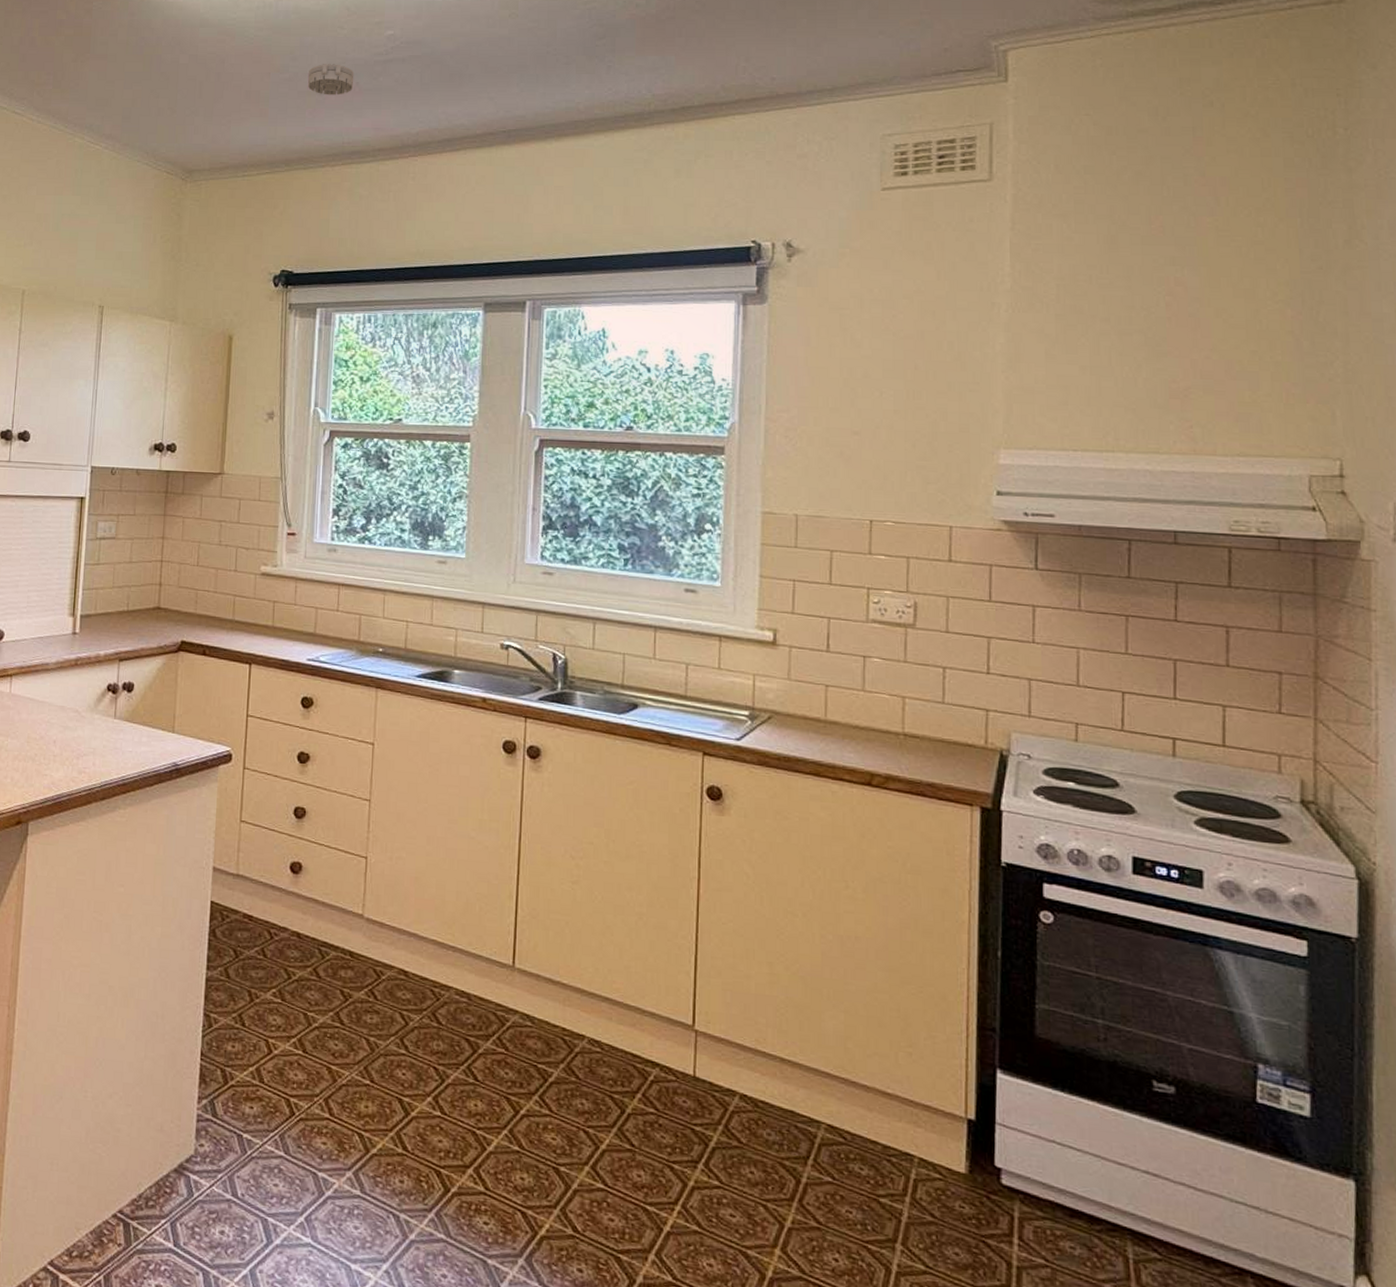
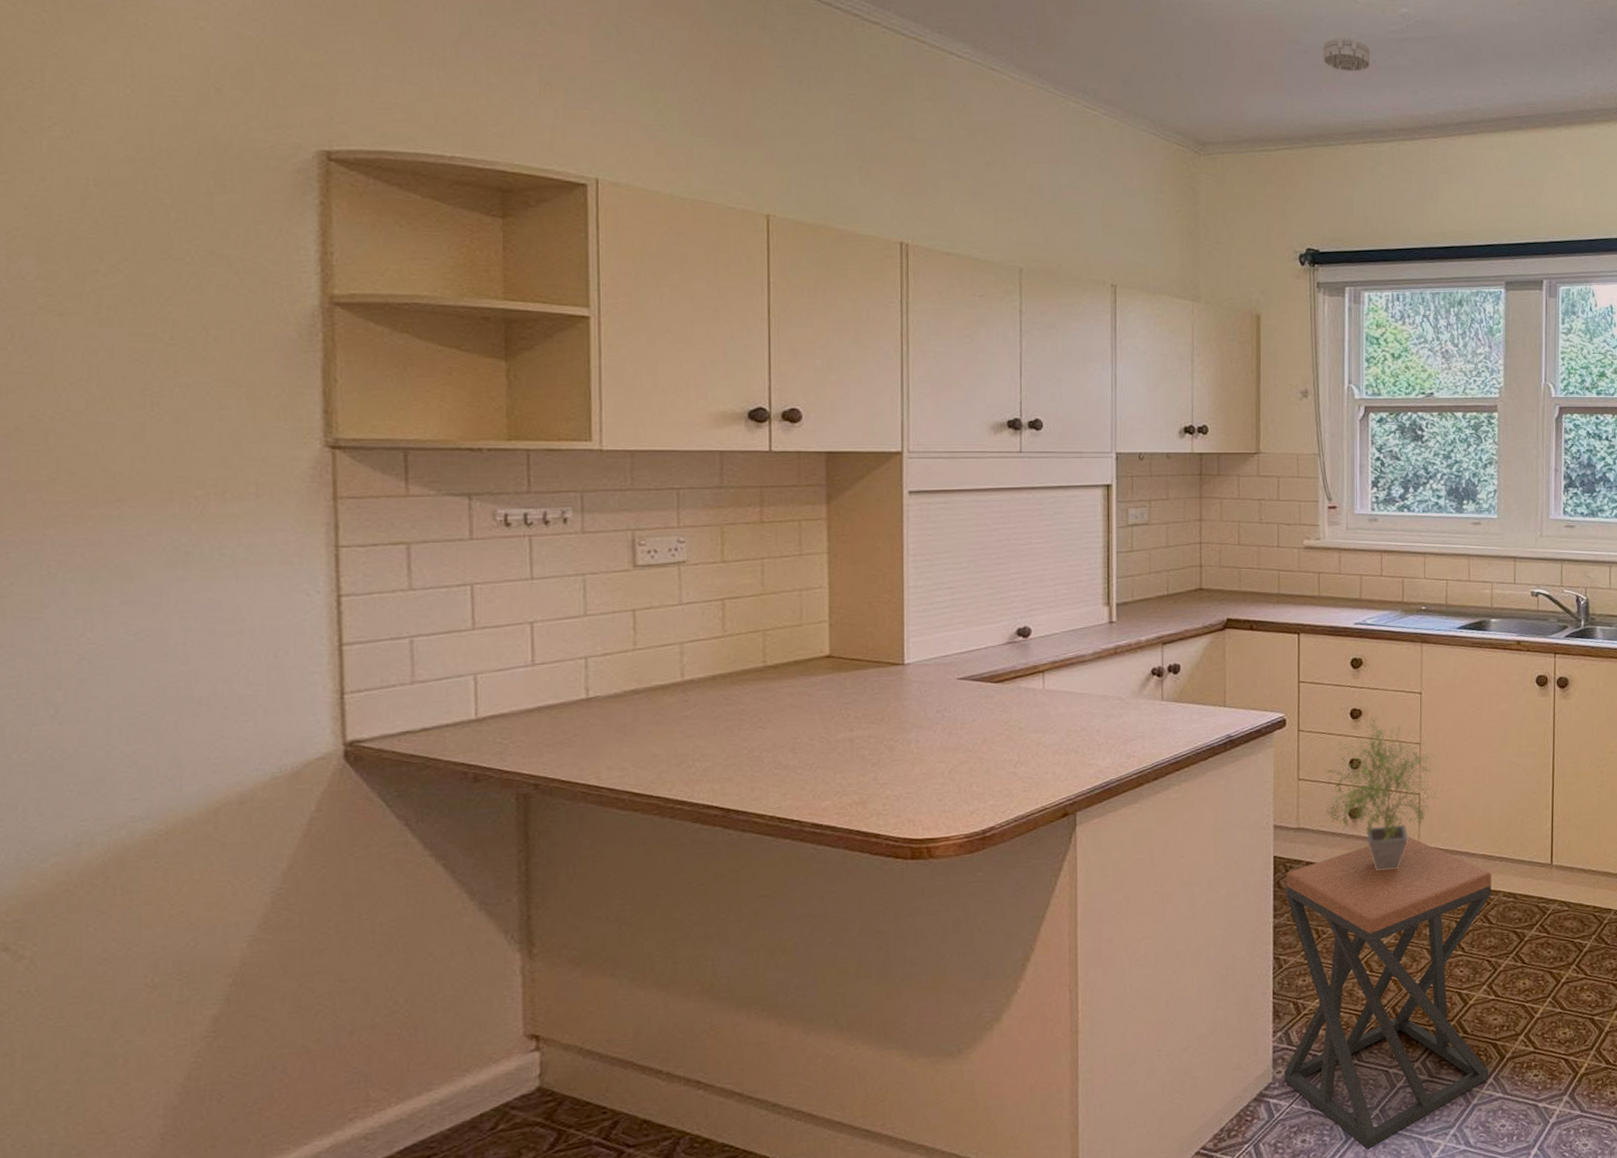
stool: none [206,903,444,1262] -> present [1284,835,1492,1149]
potted plant: none [265,763,389,939] -> present [1322,717,1439,870]

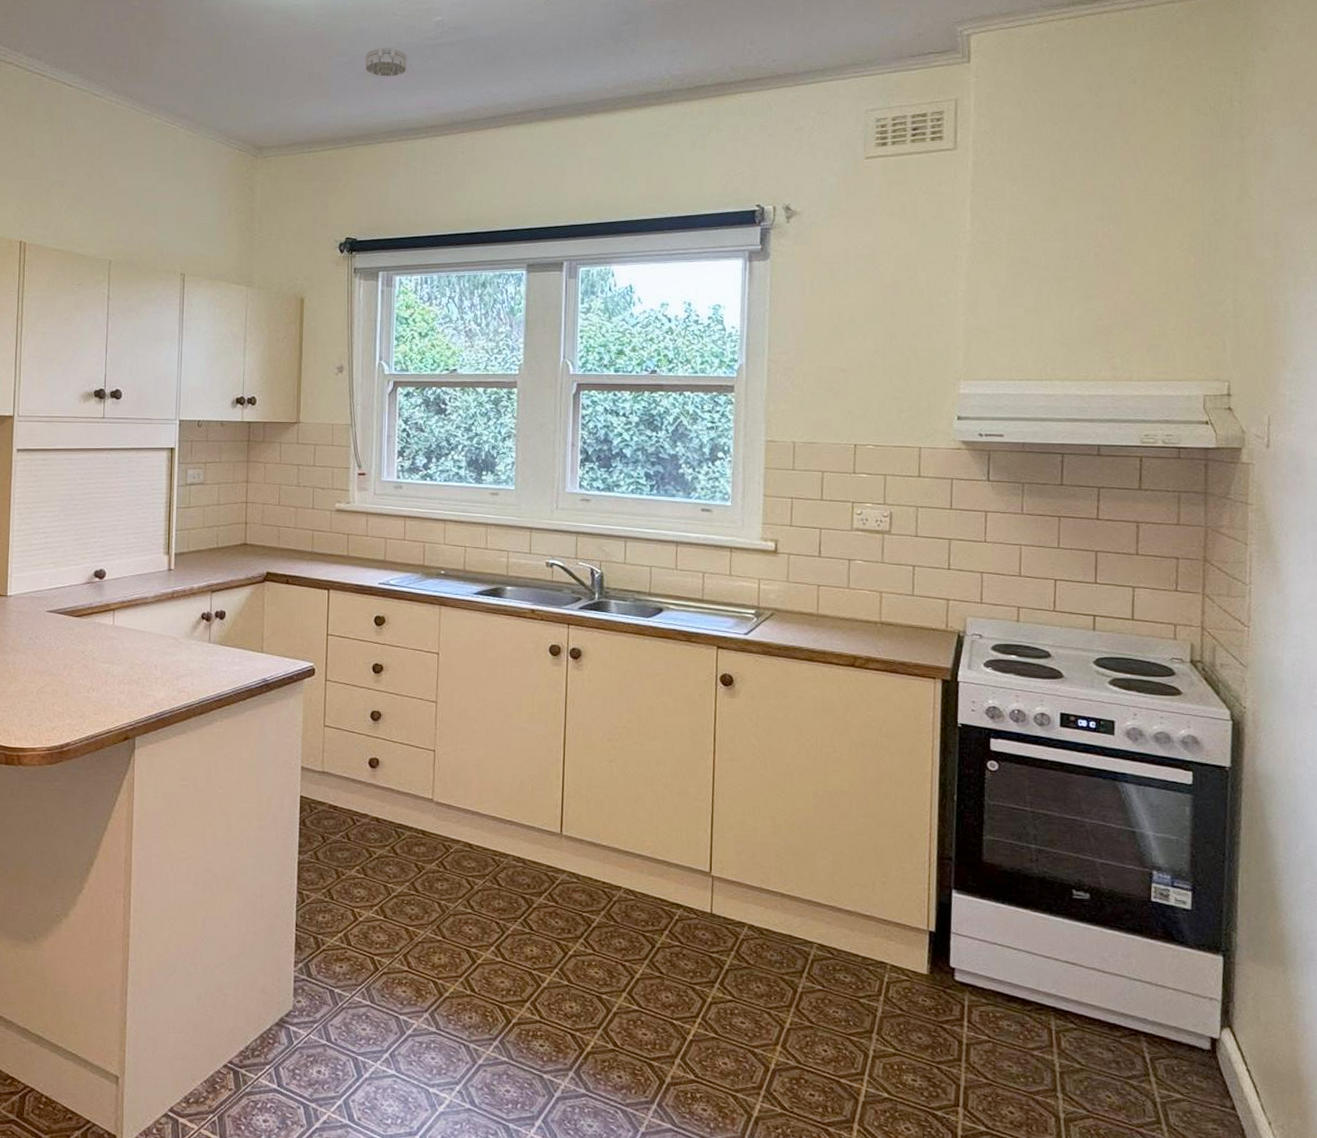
stool: present [1284,835,1492,1149] -> none [303,790,502,1091]
potted plant: present [1322,717,1439,870] -> none [346,673,453,821]

